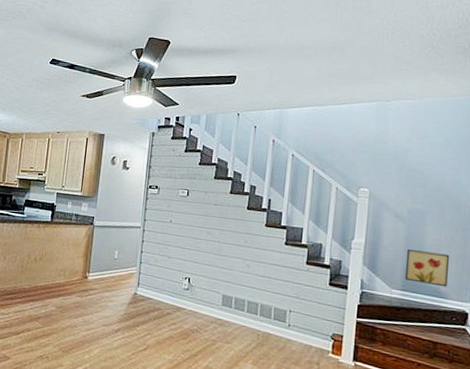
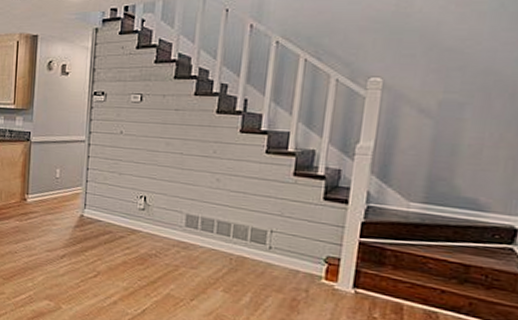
wall art: present [404,249,449,287] -> none [428,152,495,198]

